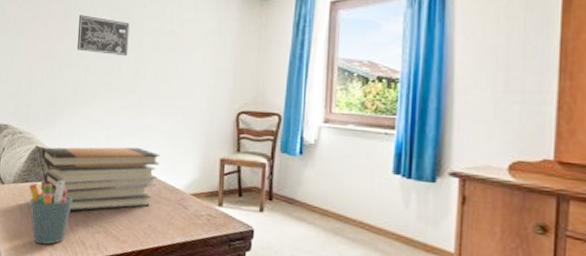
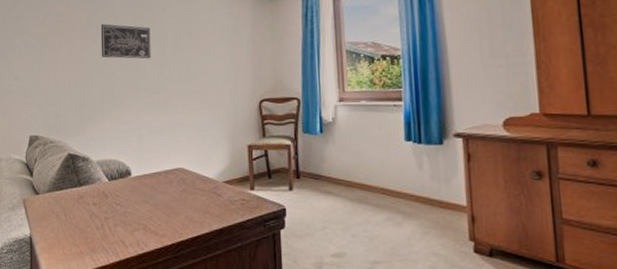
pen holder: present [28,180,73,245] -> none [64,183,109,249]
book stack: present [41,147,160,211] -> none [74,143,191,213]

